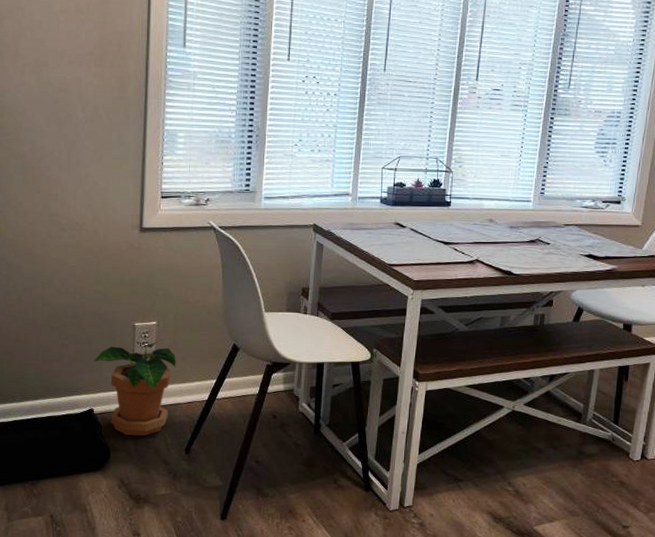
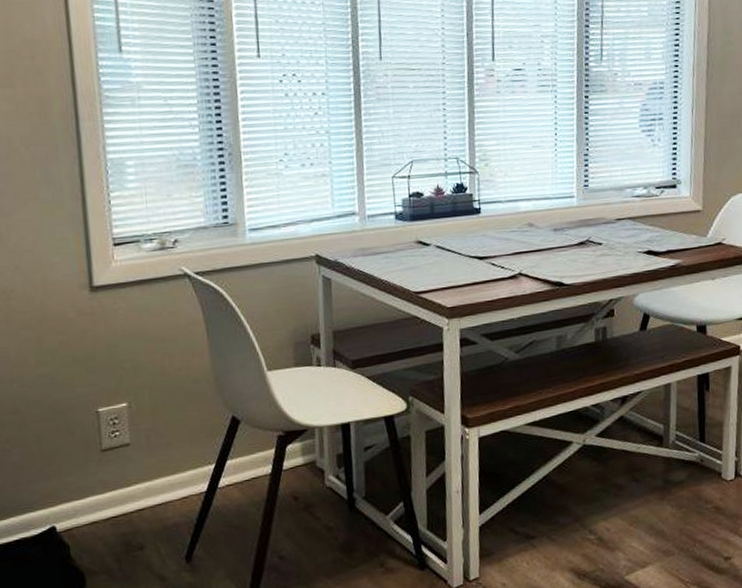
potted plant: present [94,340,176,436] -> none [48,427,160,553]

